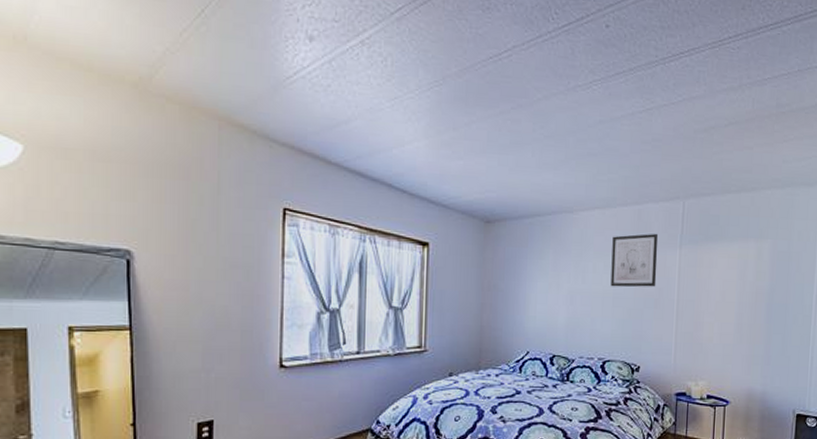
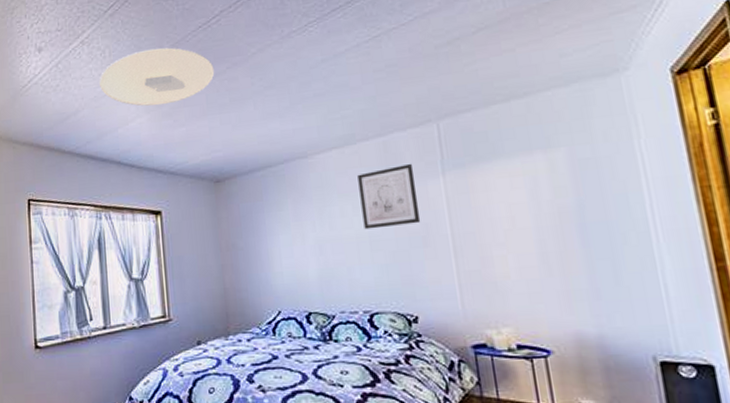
ceiling light: none [378,68,500,133] -> present [99,47,215,107]

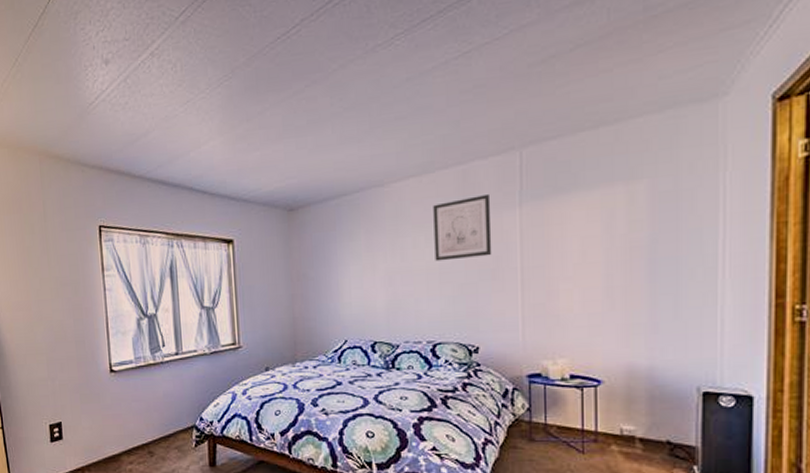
ceiling light: present [99,47,215,107] -> none [170,61,293,128]

